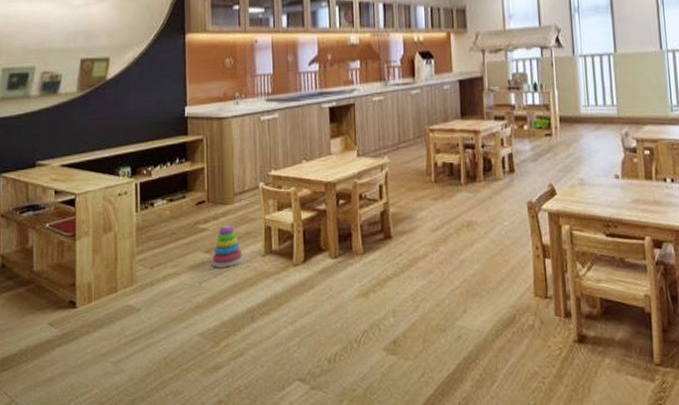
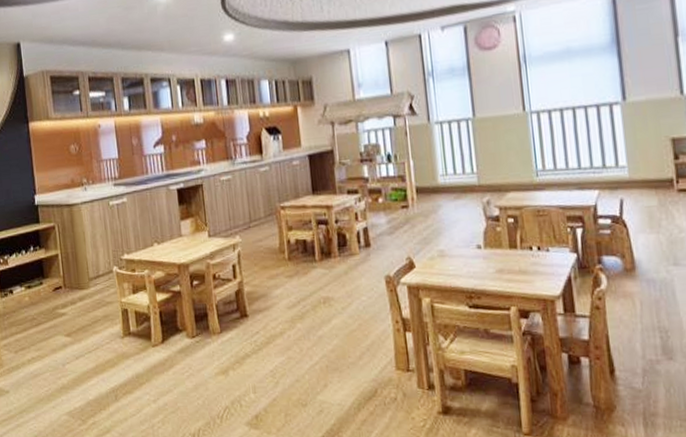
stacking toy: present [211,225,244,268] -> none [72,309,104,351]

